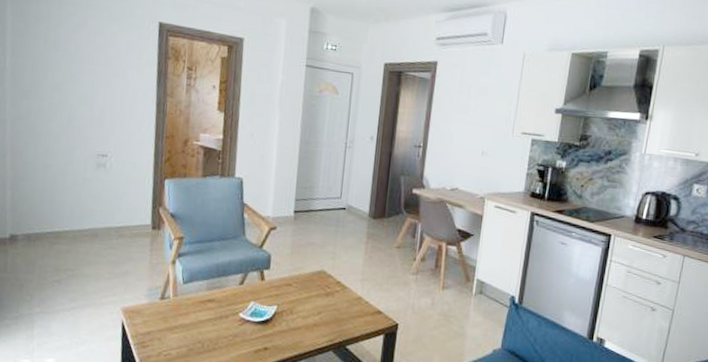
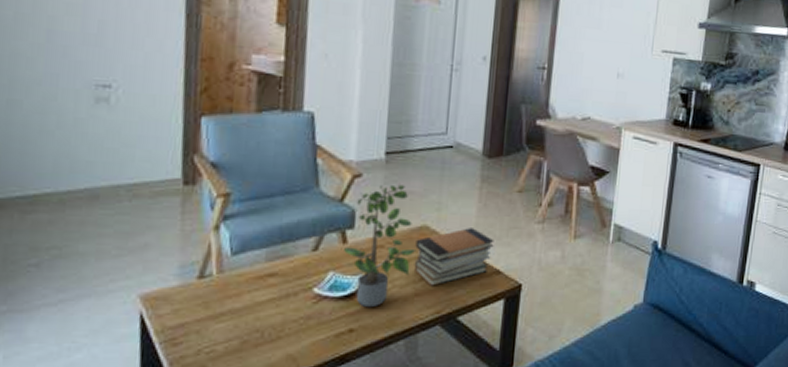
potted plant: none [262,236,316,333] -> present [344,183,417,308]
book stack: none [313,274,377,319] -> present [413,228,494,286]

